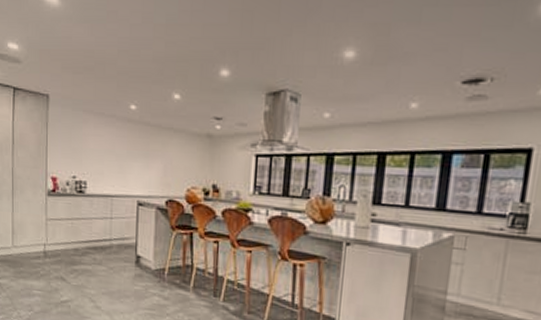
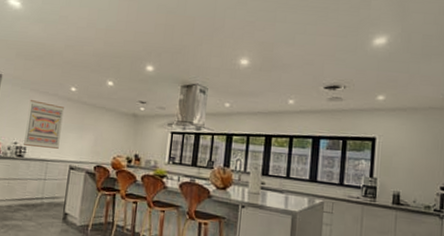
wall art: none [83,124,126,182] -> present [24,100,65,149]

